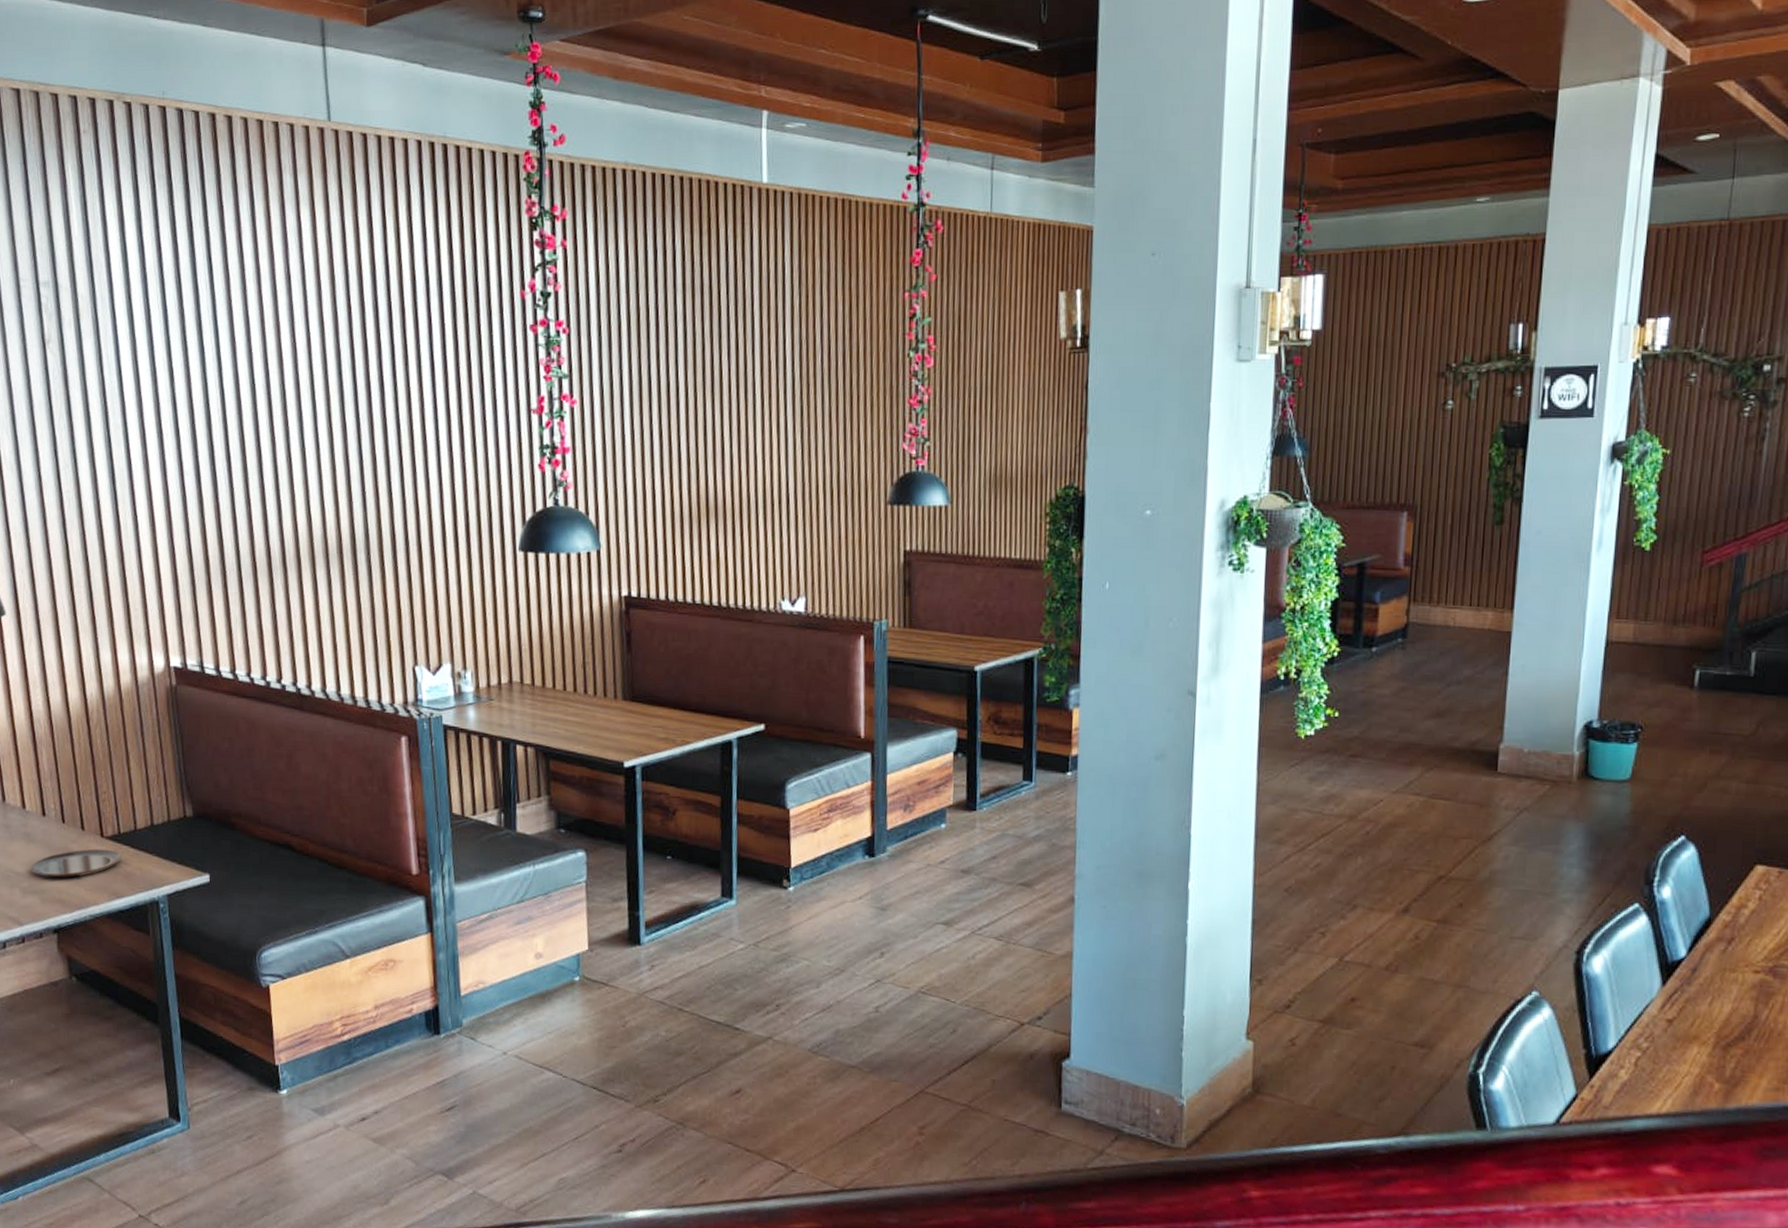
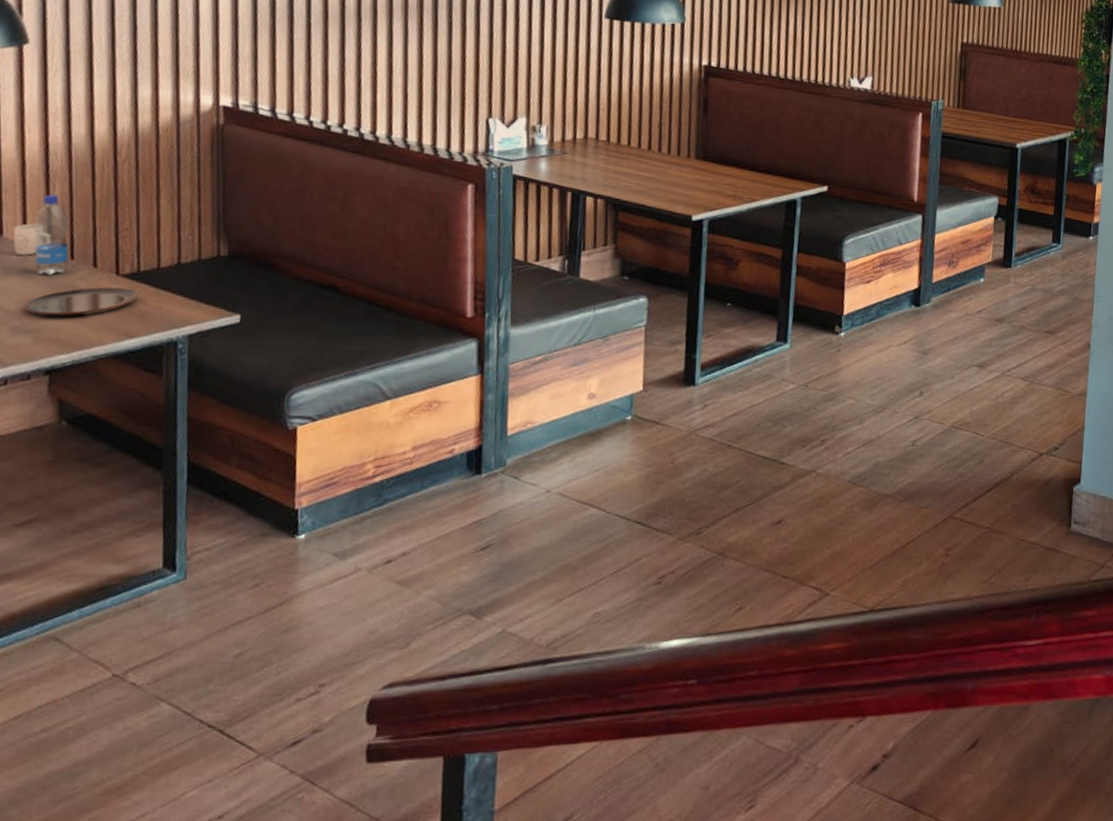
mug: none [13,789,35,820] -> present [12,223,39,256]
bottle: none [30,761,60,839] -> present [34,194,69,276]

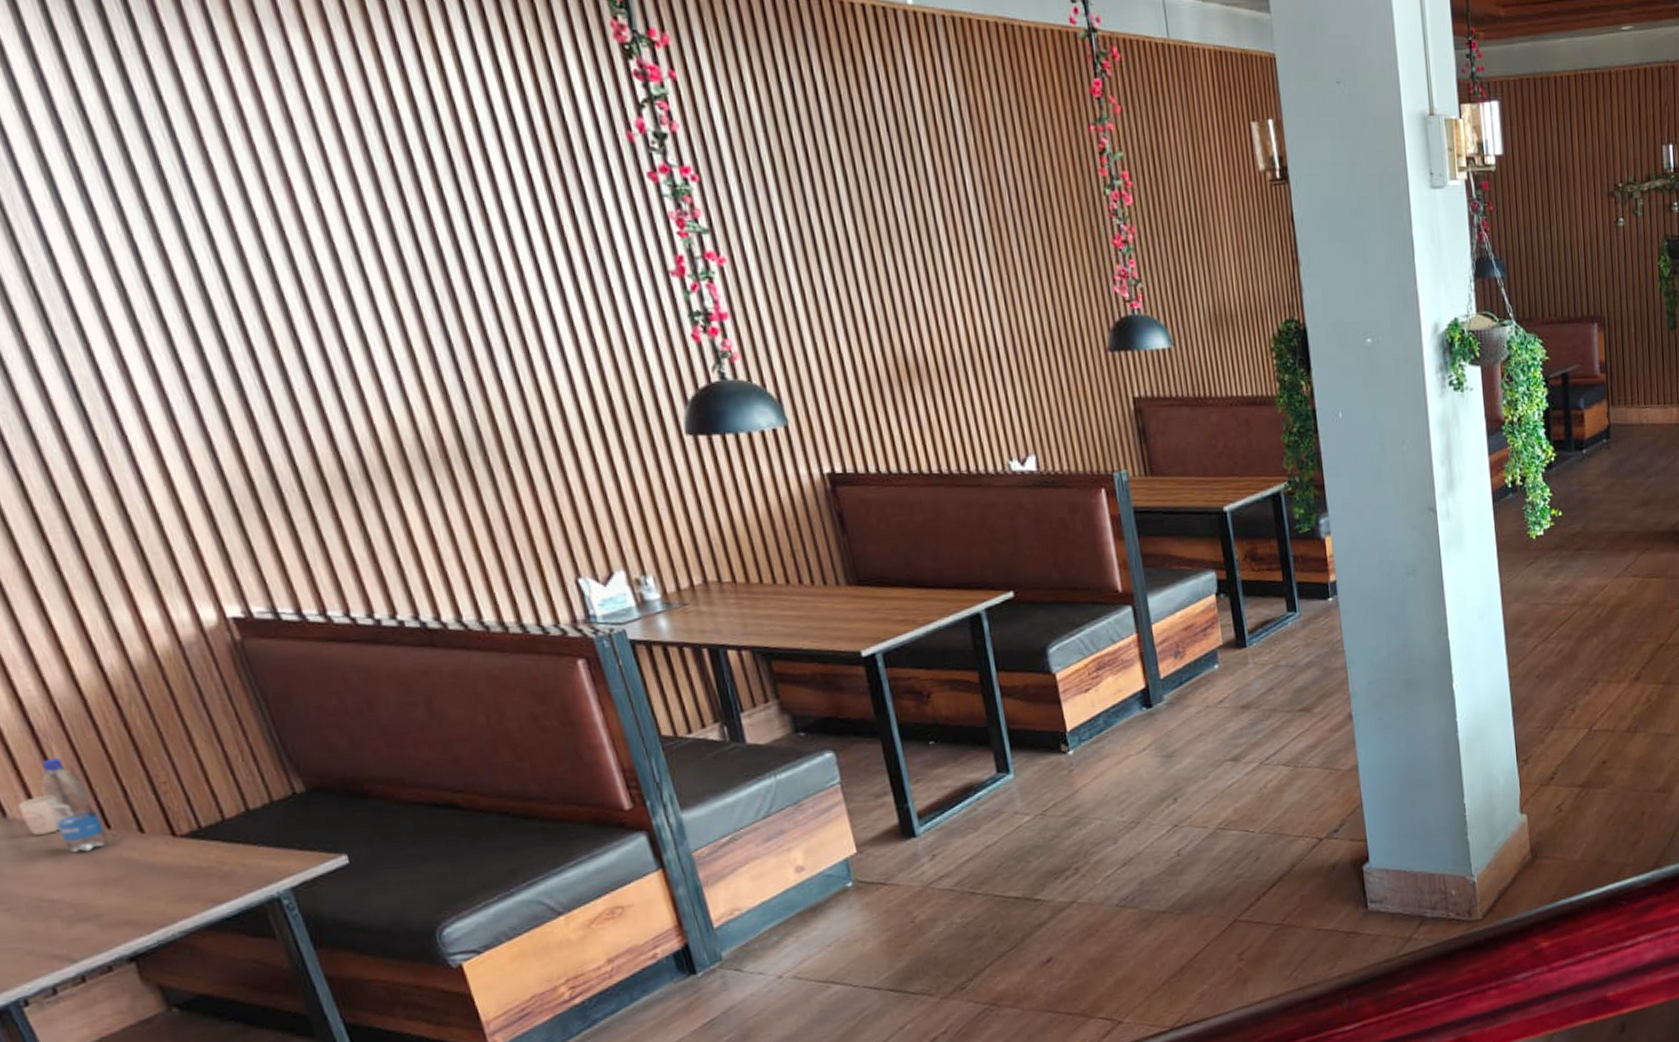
plate: present [24,286,139,317] -> none [70,849,211,898]

